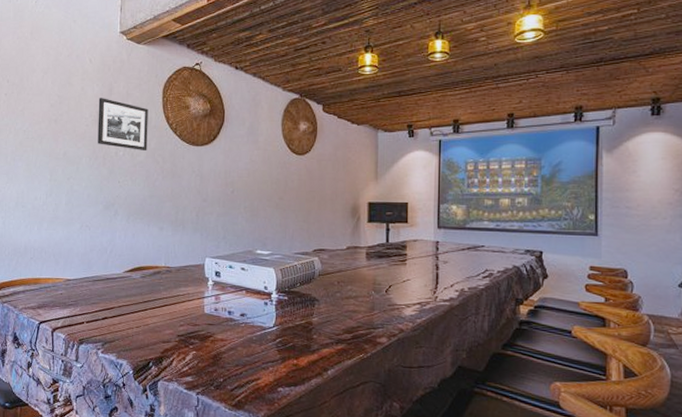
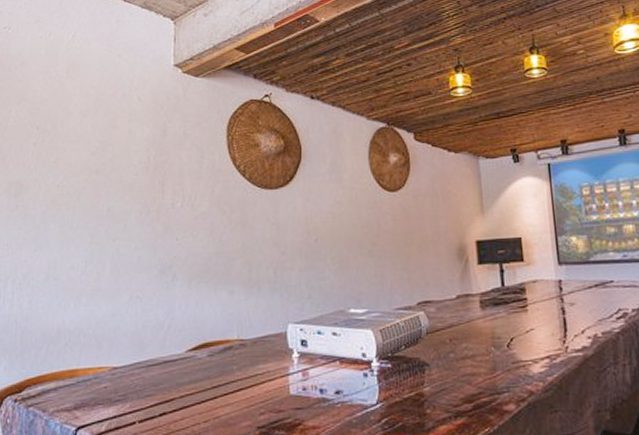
picture frame: present [97,98,148,150] -> none [149,140,211,200]

